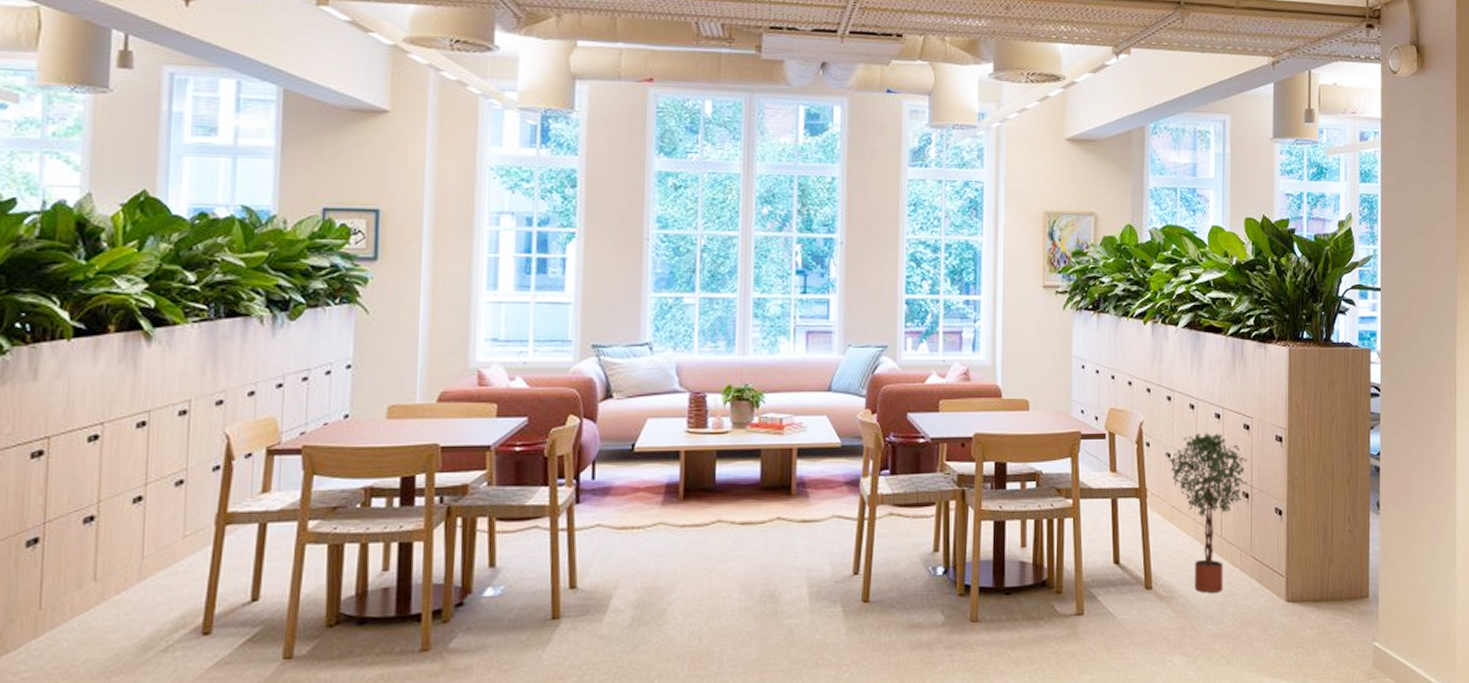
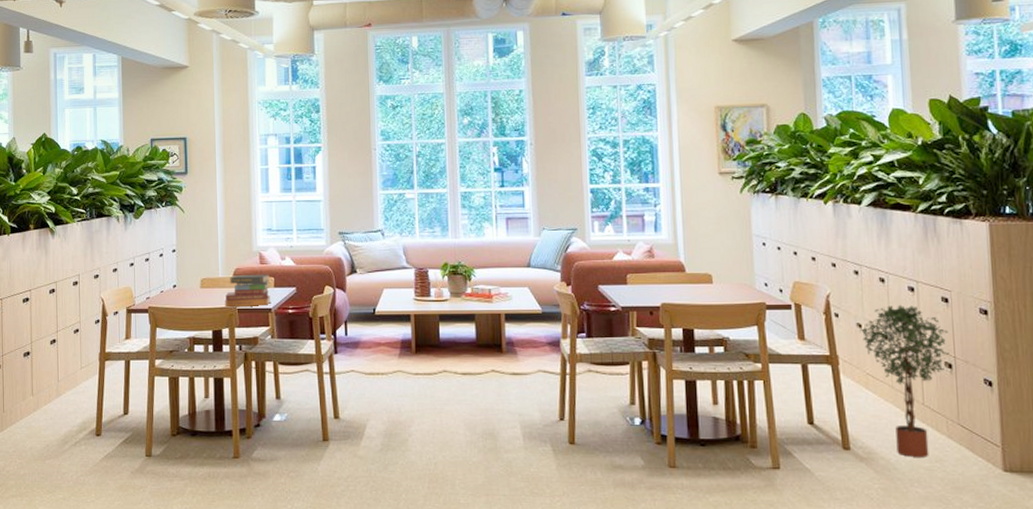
books: none [422,399,491,445] -> present [225,274,271,308]

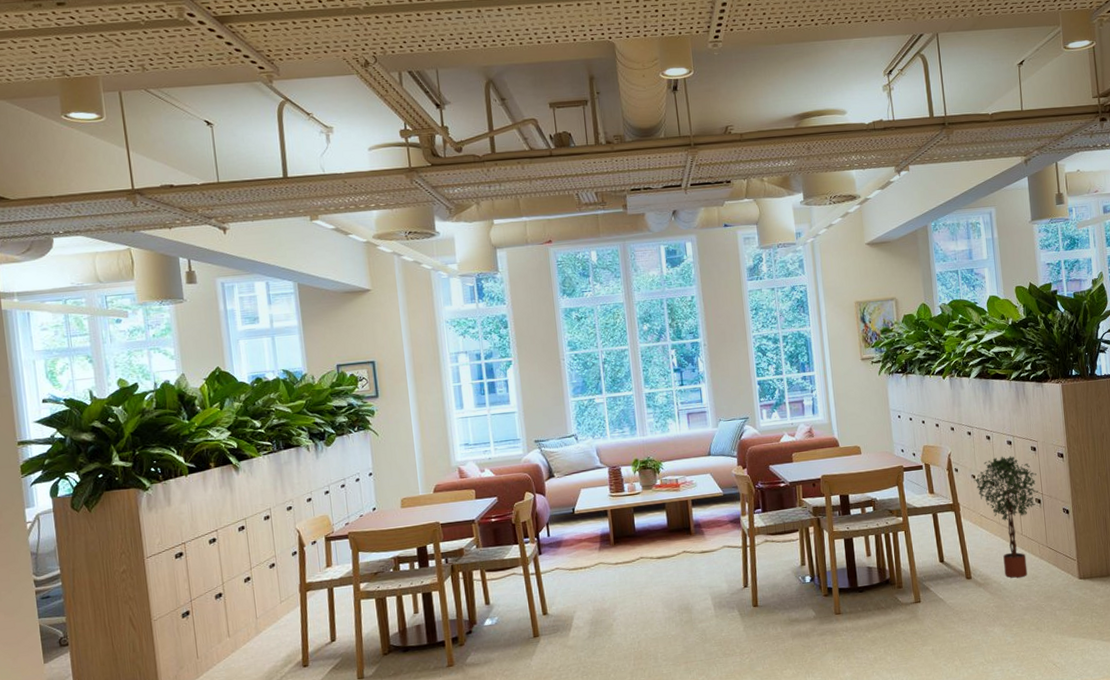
books: present [225,274,271,308] -> none [427,487,474,524]

